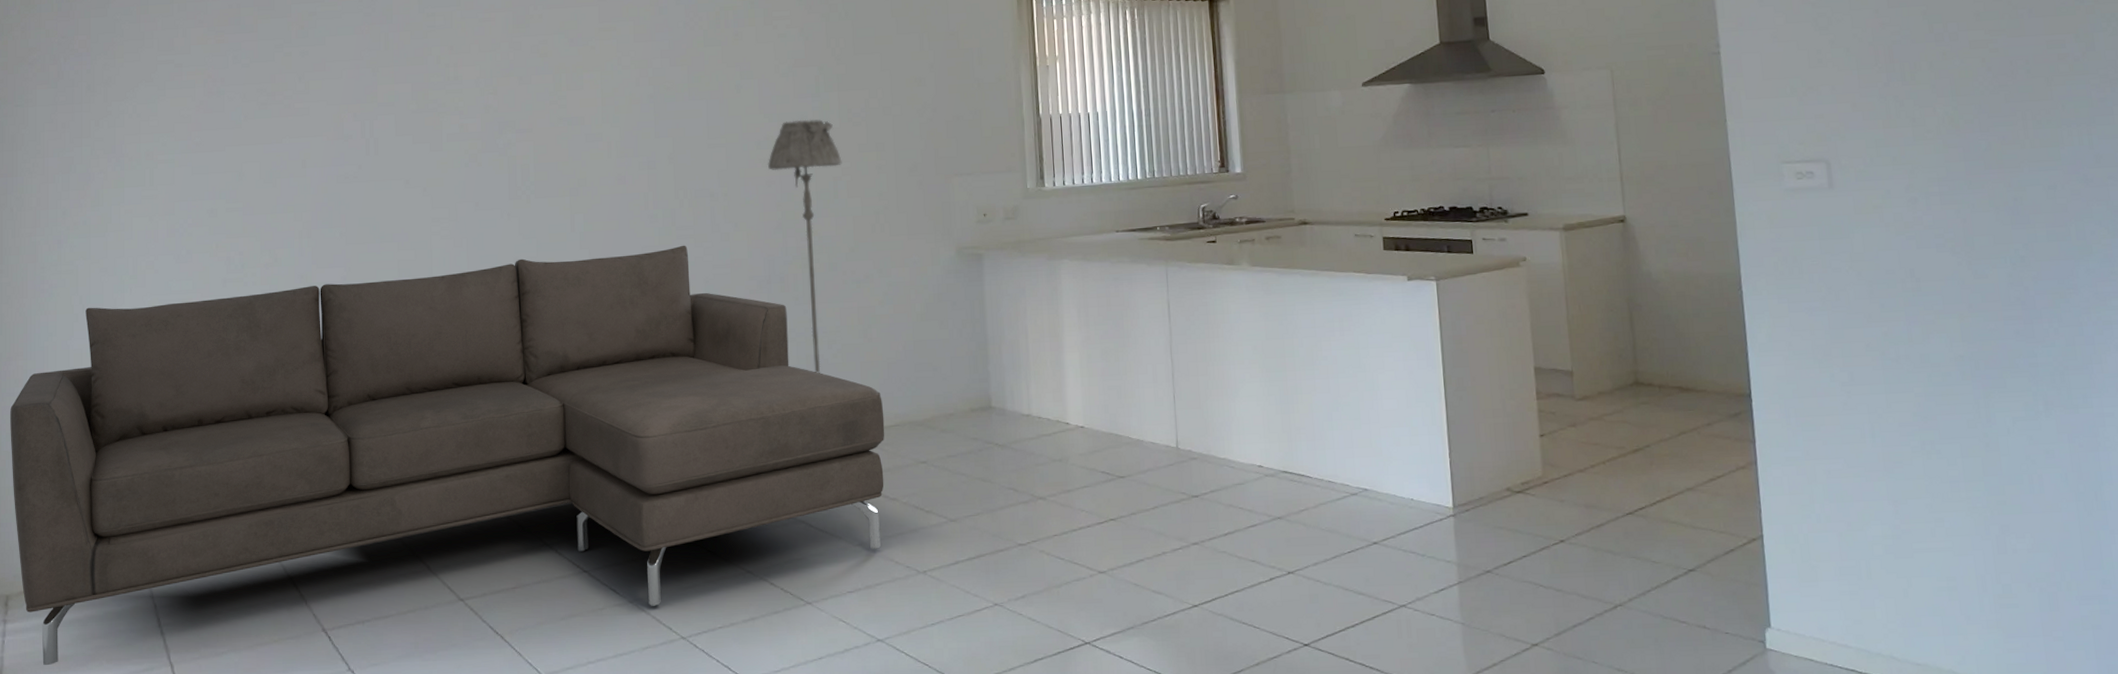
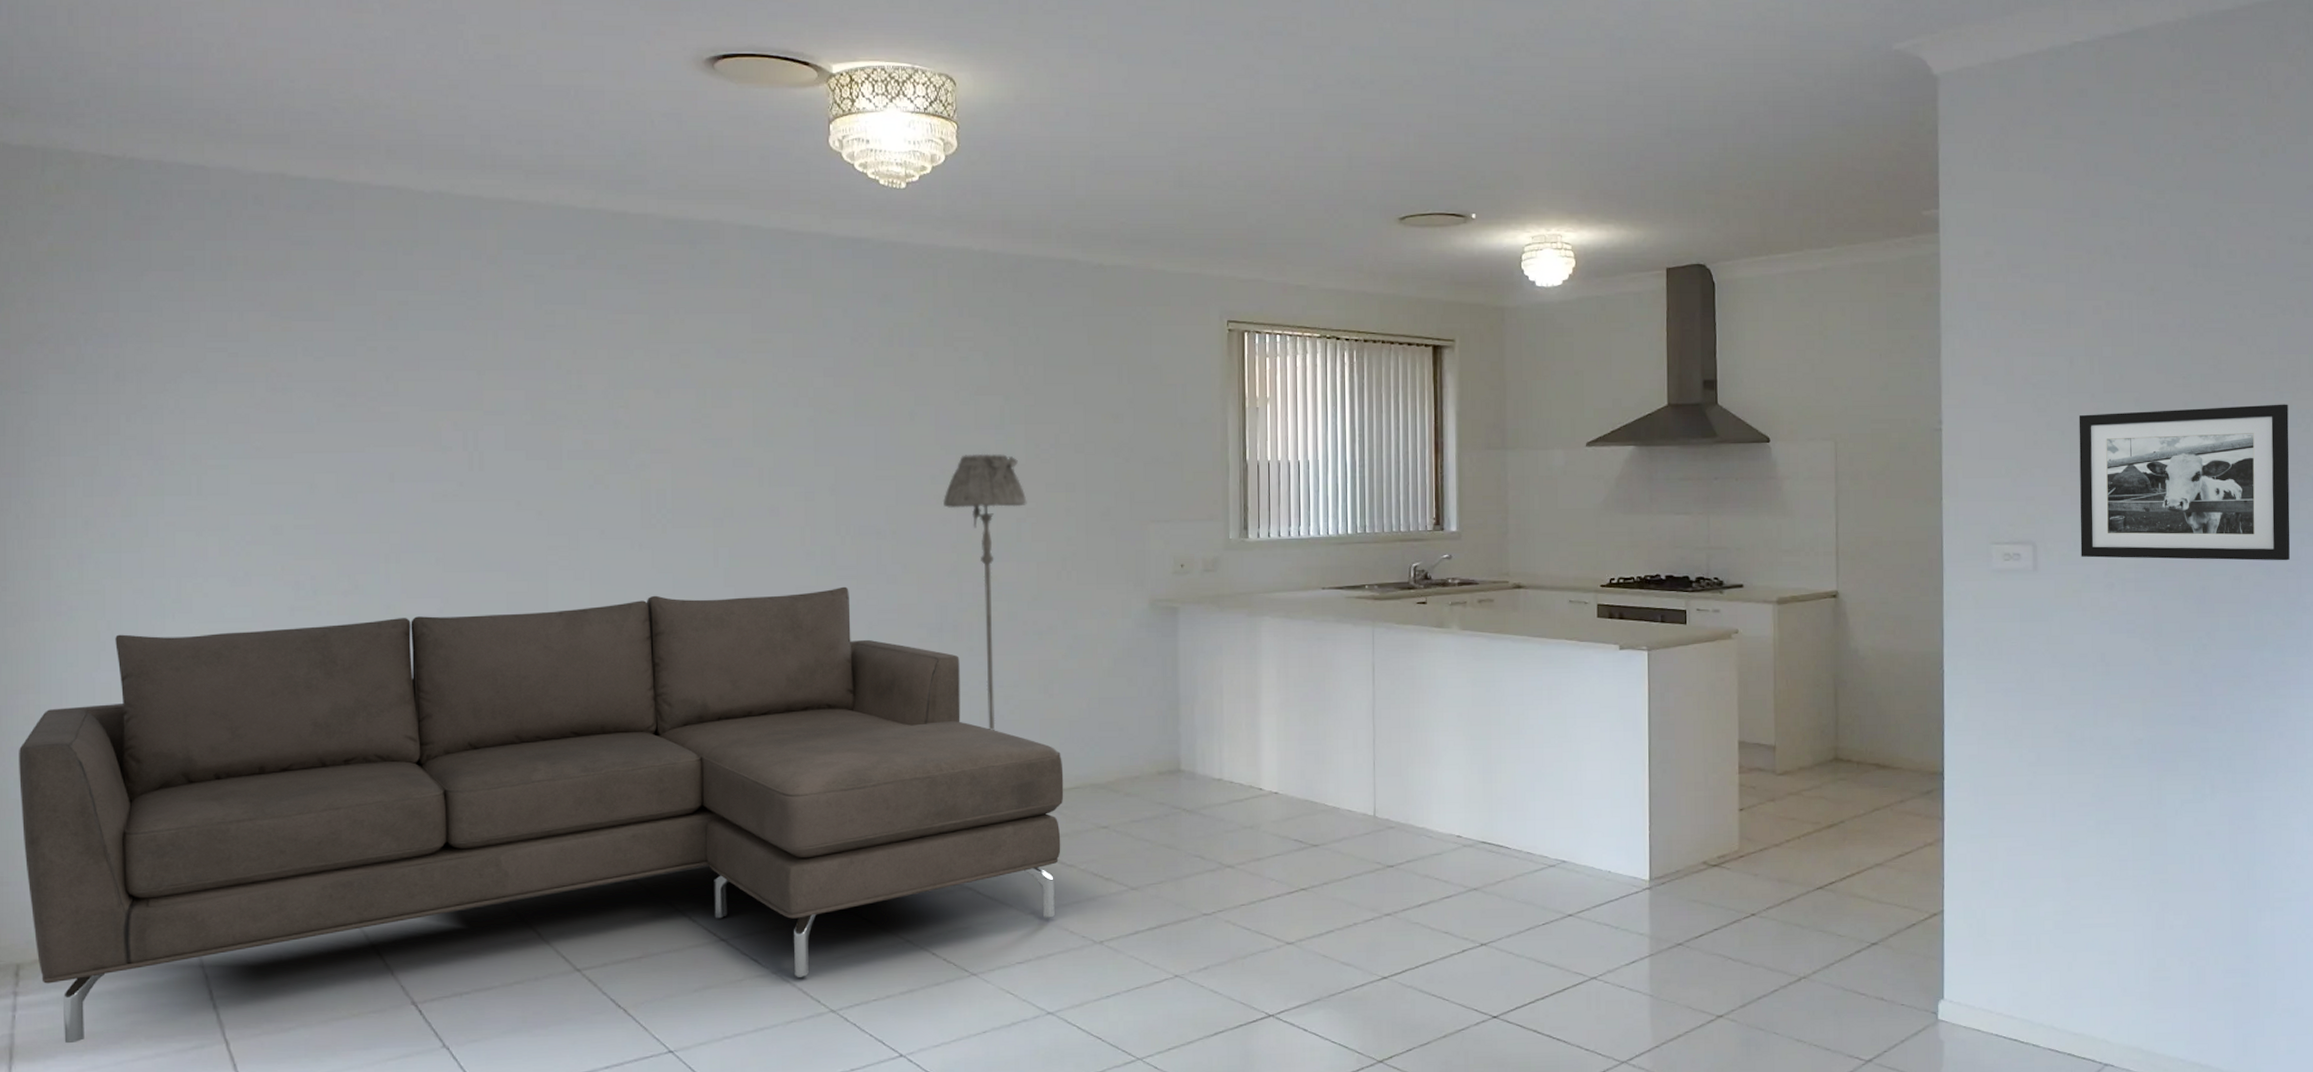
picture frame: none [1863,9,2109,173] -> present [2079,404,2290,561]

